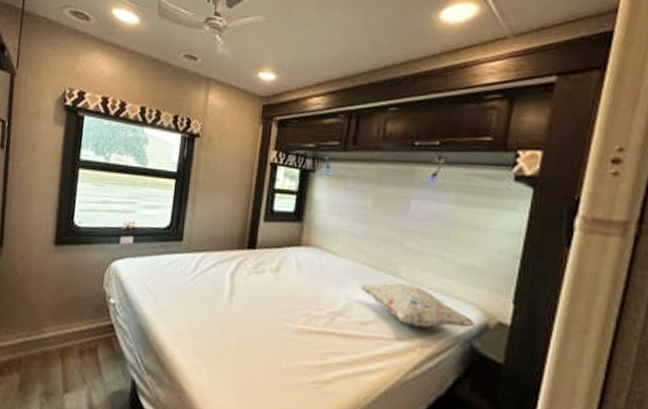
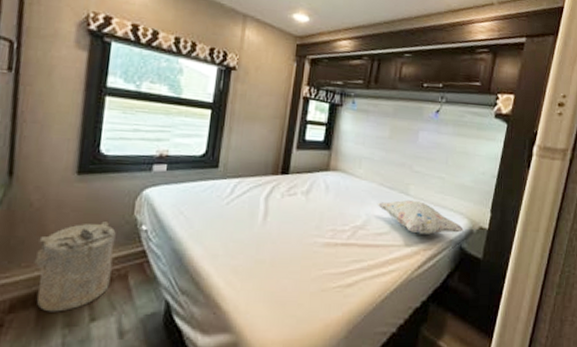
laundry hamper: none [17,293,87,380] -> present [32,221,116,312]

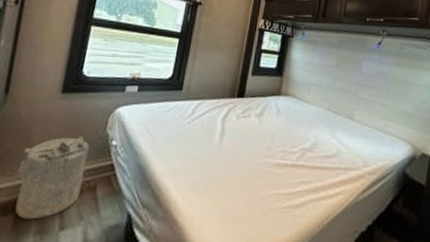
decorative pillow: present [377,199,464,234] -> none [324,124,407,159]

